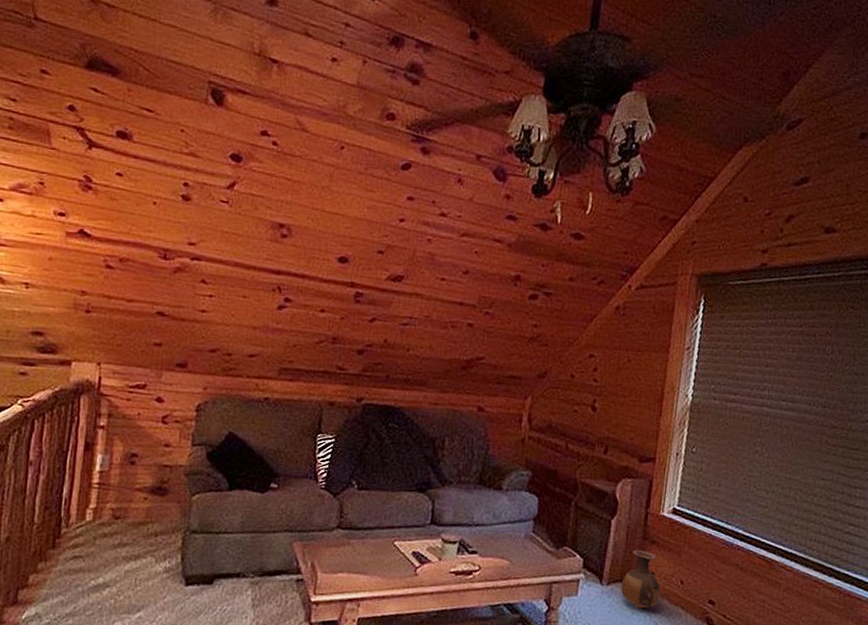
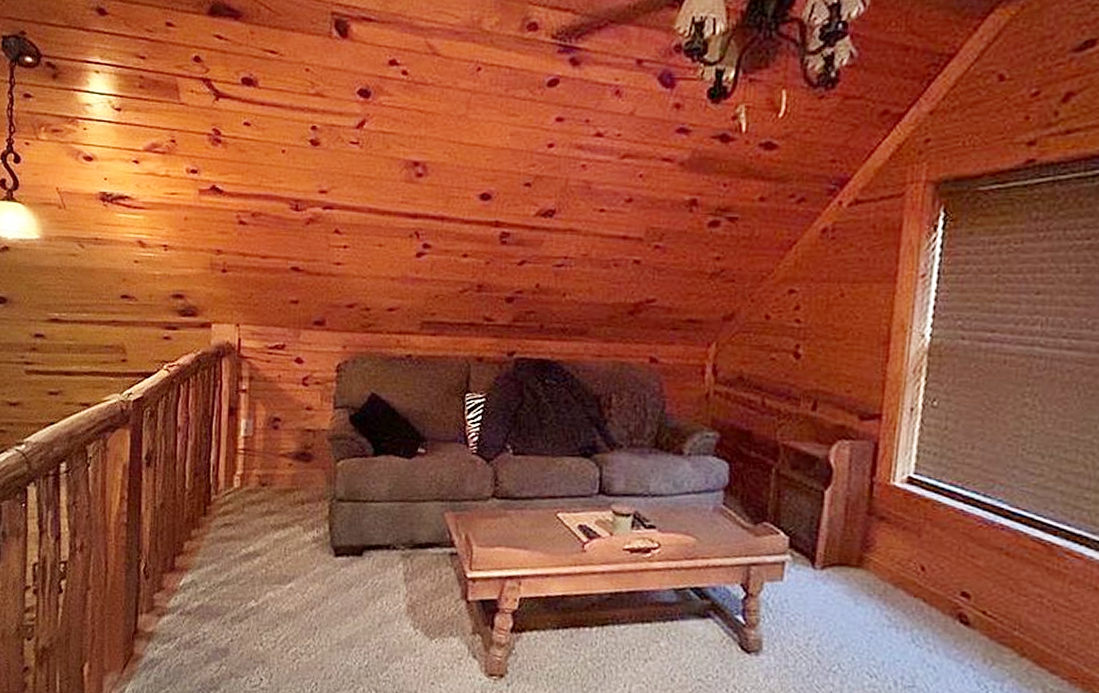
vase: present [621,550,660,609] -> none [839,527,893,599]

